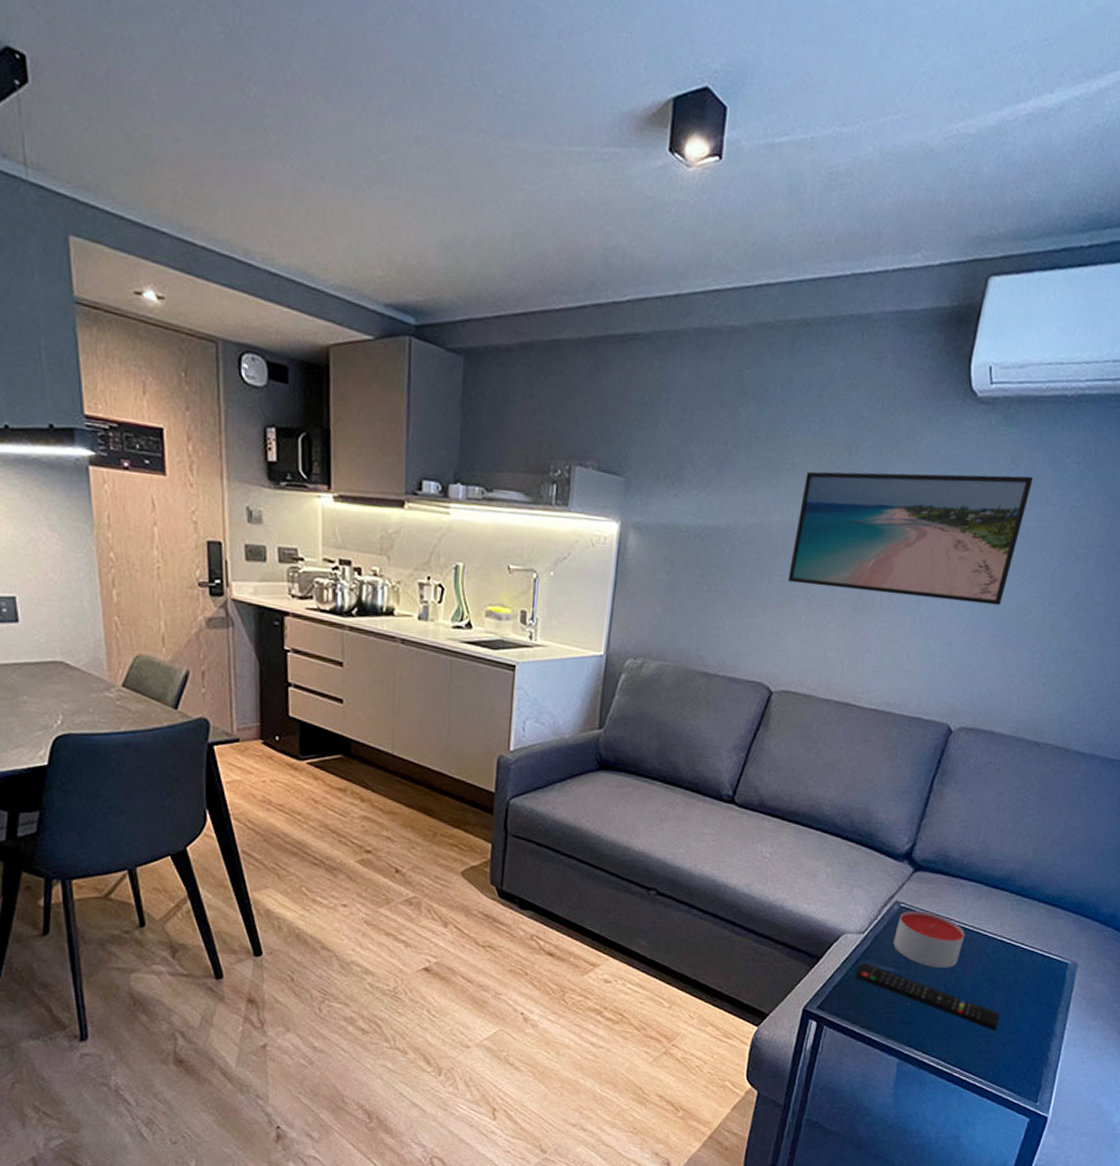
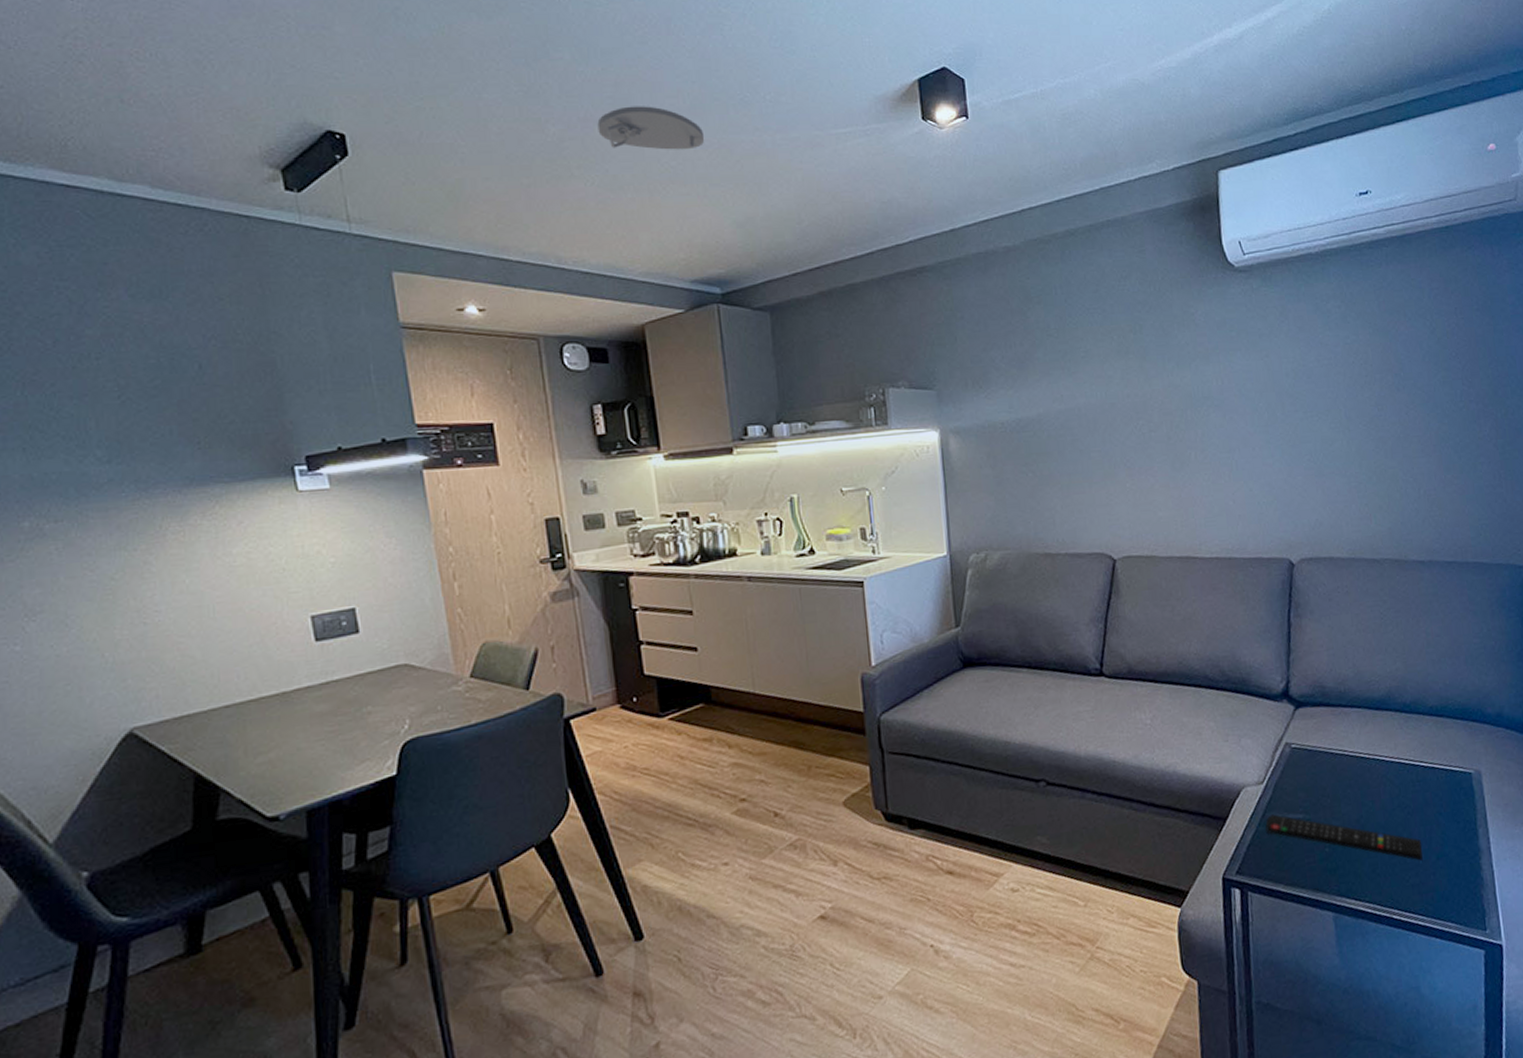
smoke detector: none [304,74,422,143] -> present [597,106,705,150]
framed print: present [788,471,1034,606] -> none [1100,325,1306,456]
candle: present [893,910,965,968] -> none [1293,747,1364,805]

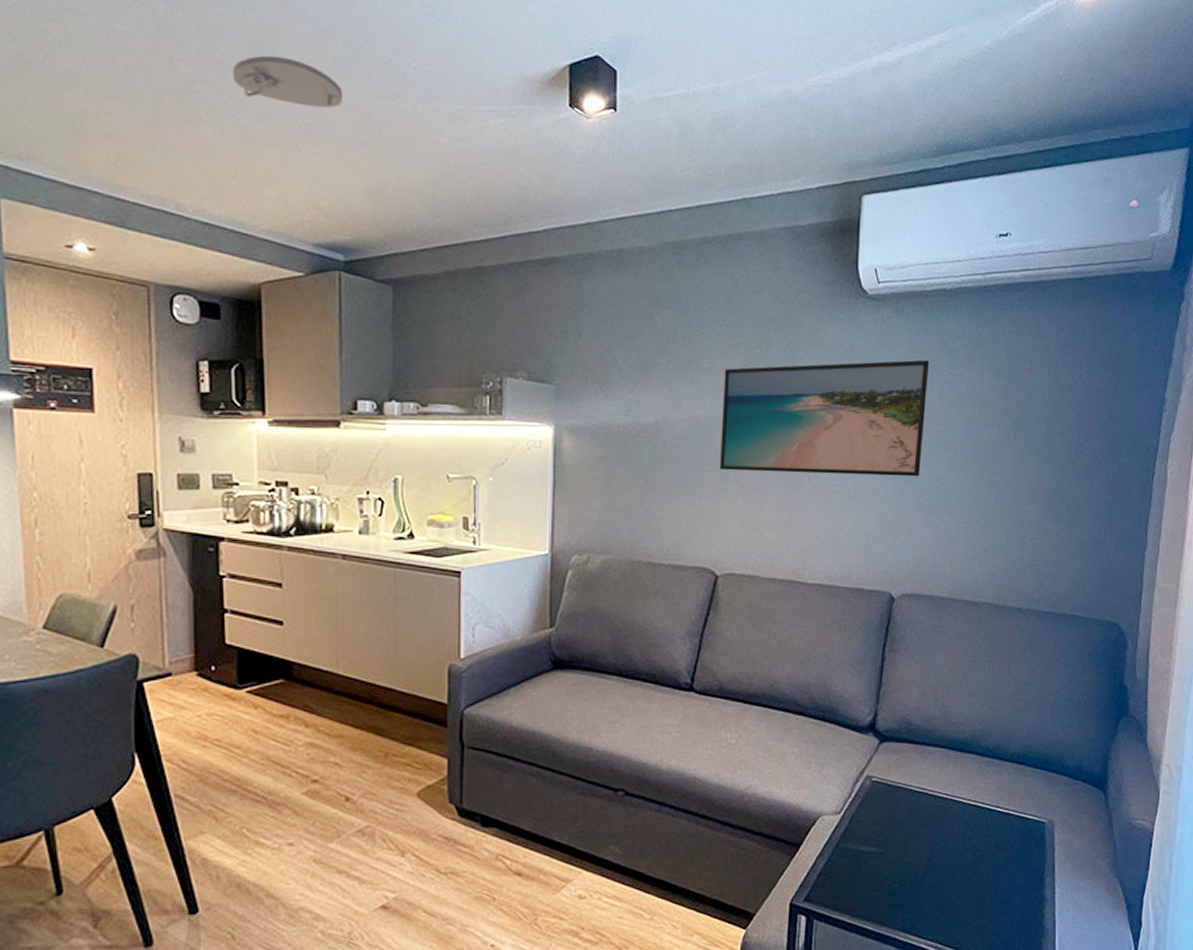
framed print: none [1100,325,1306,456] -> present [719,359,930,477]
remote control: present [1265,814,1423,861] -> none [838,845,989,904]

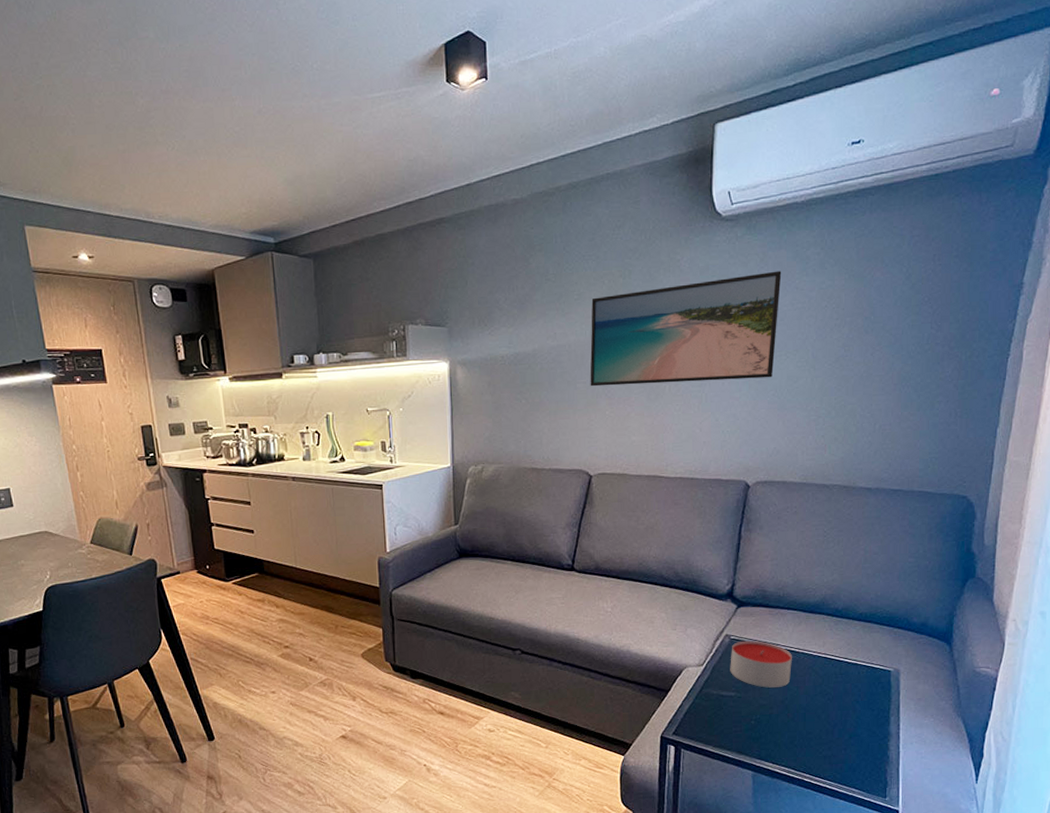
smoke detector: present [232,55,344,109] -> none [176,77,263,117]
candle: none [871,783,940,842] -> present [730,640,792,688]

